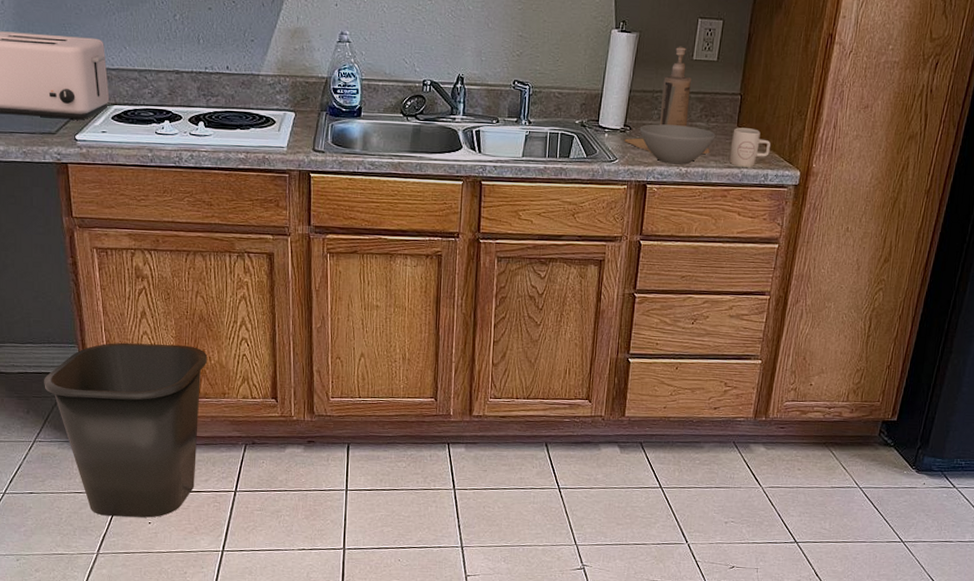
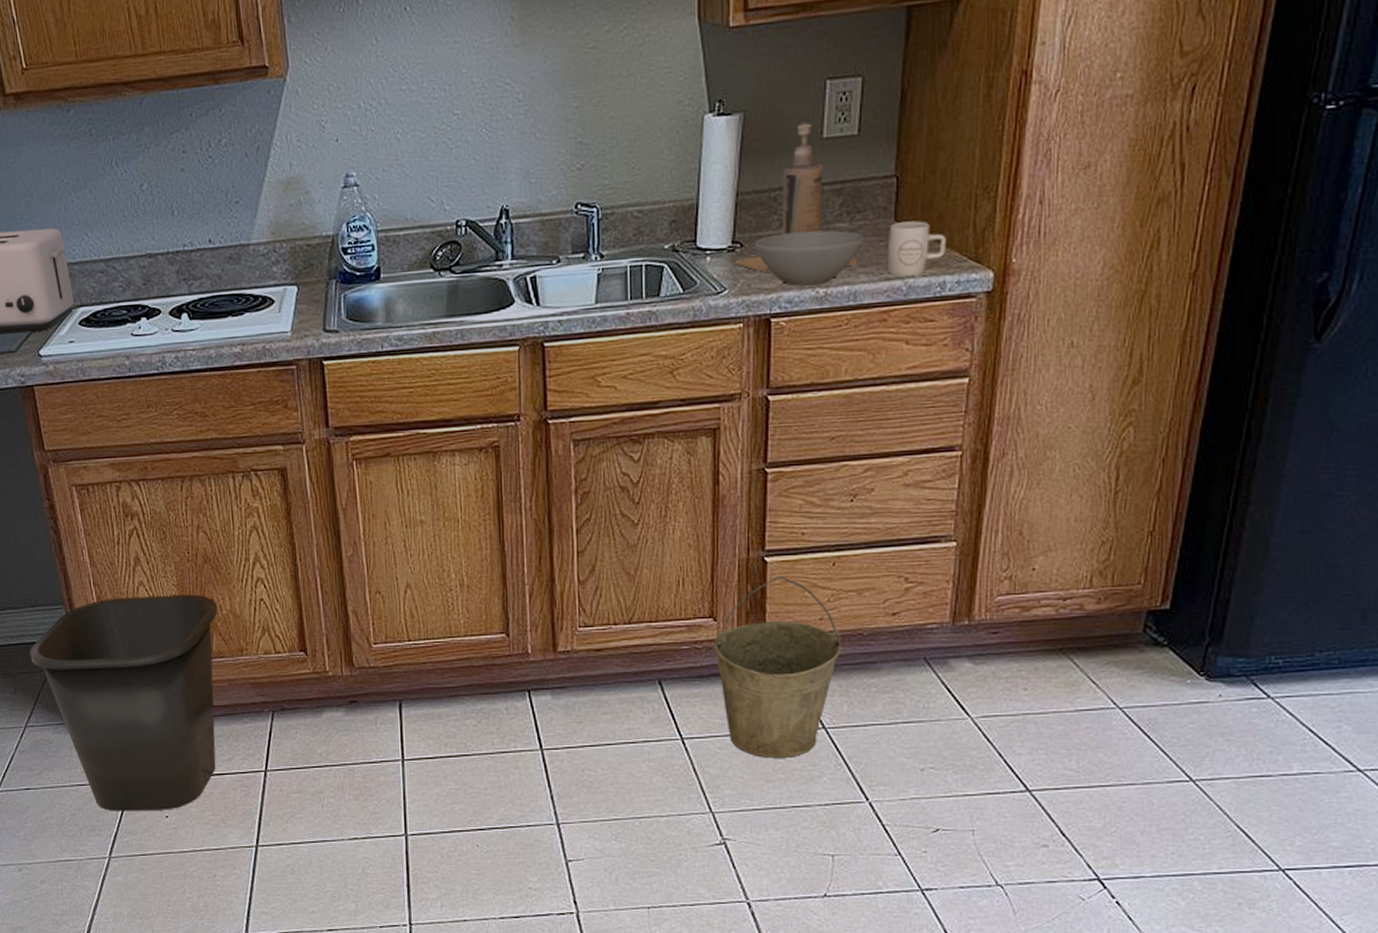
bucket: none [588,373,678,508] -> present [714,576,842,758]

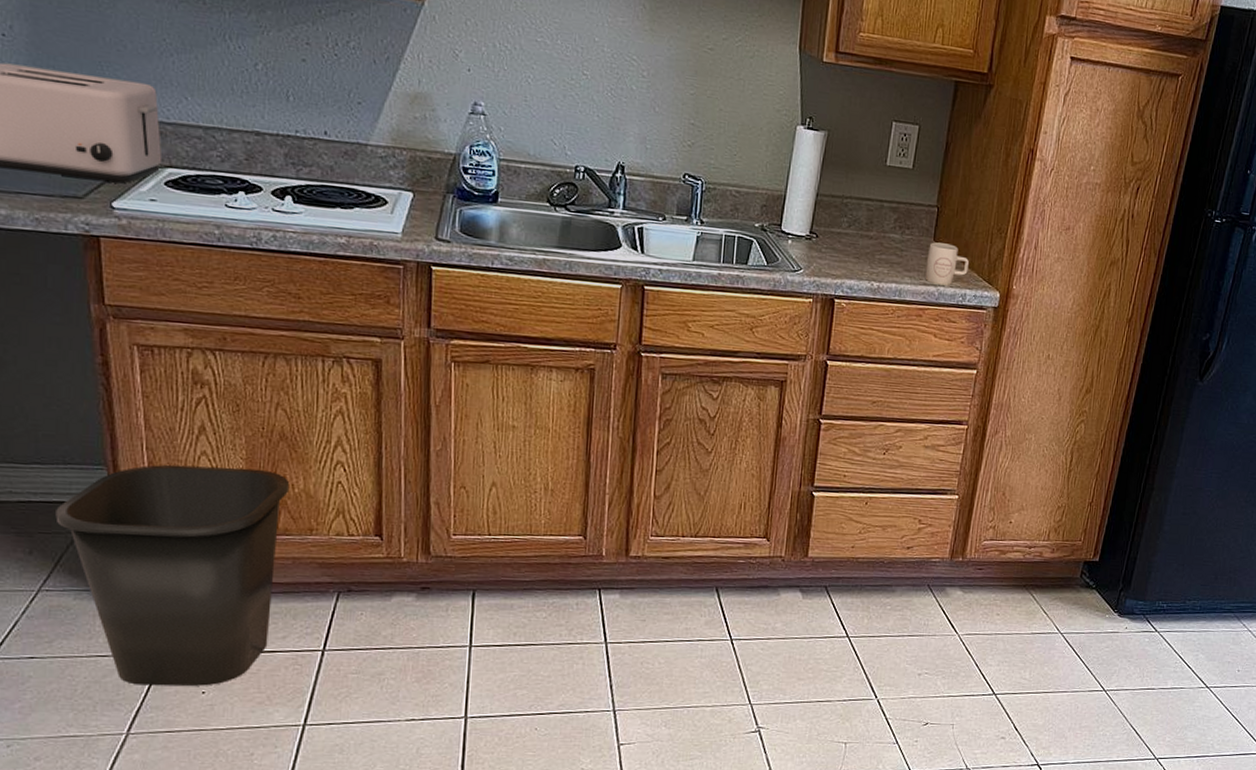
bucket: present [714,576,842,758] -> none [765,508,868,660]
soap dispenser: present [734,122,857,275] -> none [810,149,904,269]
bowl: present [754,230,864,287] -> none [827,232,911,280]

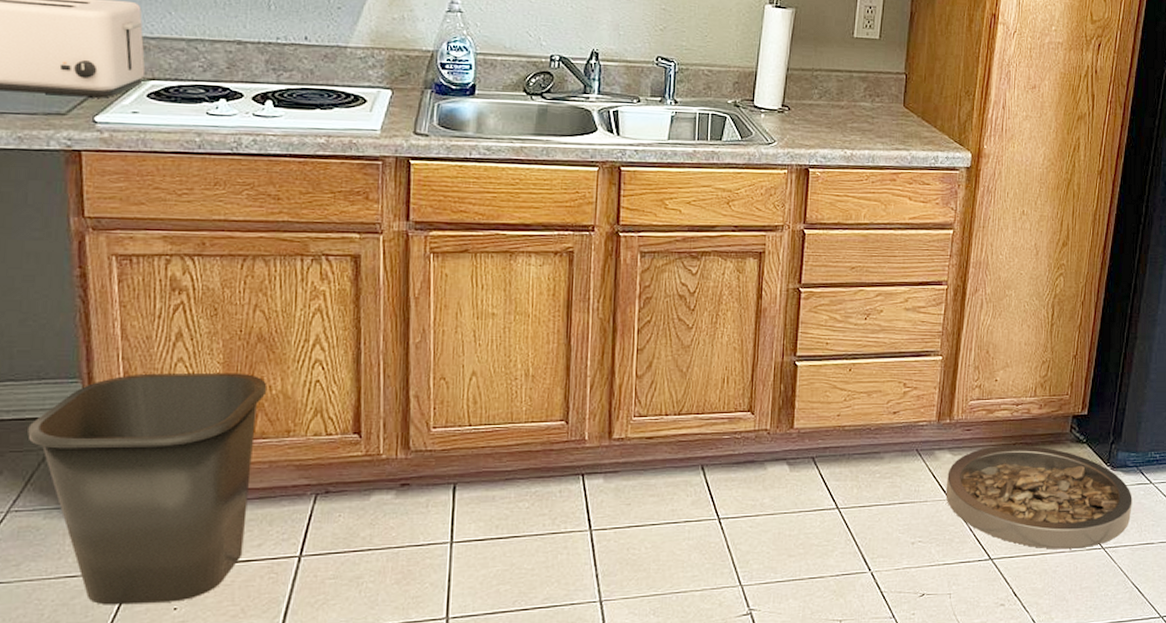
mug: present [925,242,969,286] -> none [897,108,939,149]
pet bowl: none [954,586,1137,690] -> present [945,445,1132,549]

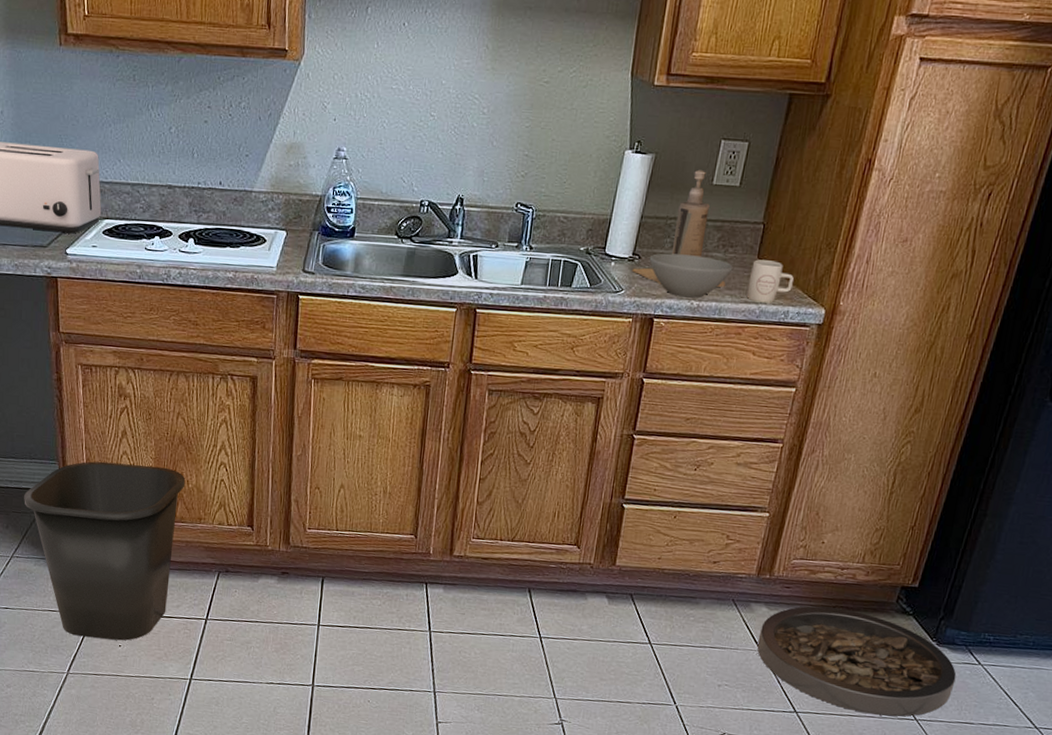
soap dispenser: none [782,23,876,136] -> present [632,169,726,287]
bowl: none [799,104,881,148] -> present [649,253,733,299]
mug: none [897,108,939,149] -> present [746,259,794,303]

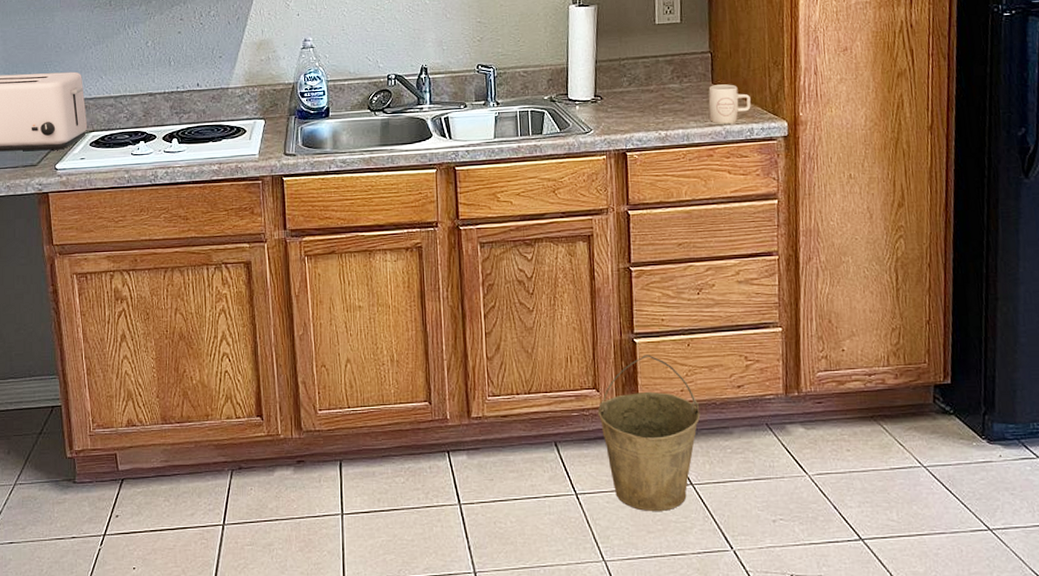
waste bin: present [24,461,186,641] -> none [25,366,189,564]
bucket: none [575,520,673,664] -> present [598,354,701,511]
soap dispenser: present [632,169,726,287] -> none [596,13,688,120]
bowl: present [649,253,733,299] -> none [611,89,691,130]
pet bowl: present [757,606,957,717] -> none [802,417,1019,530]

